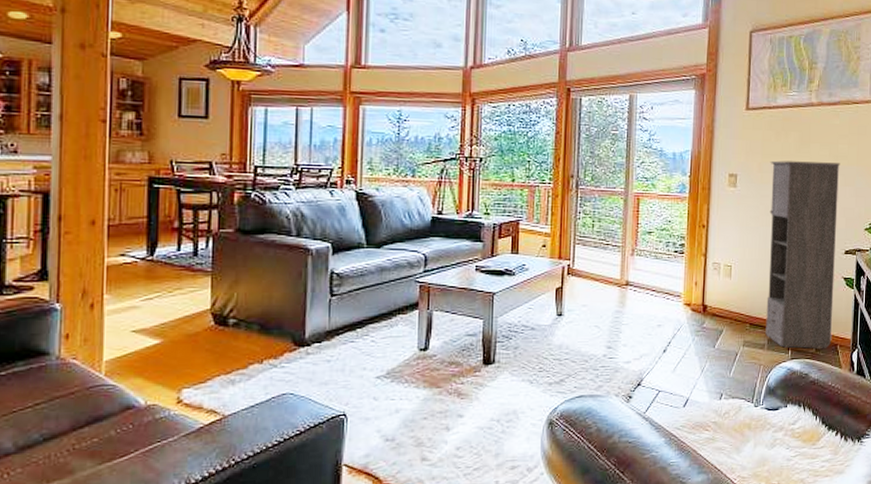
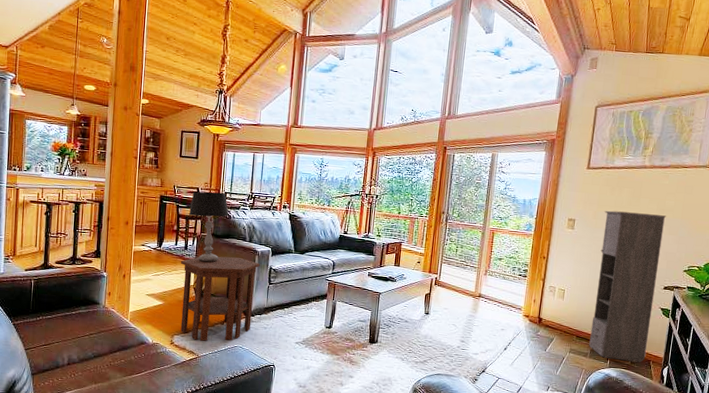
side table: none [187,260,316,393] -> present [180,256,260,341]
table lamp: none [198,166,263,272] -> present [189,191,229,262]

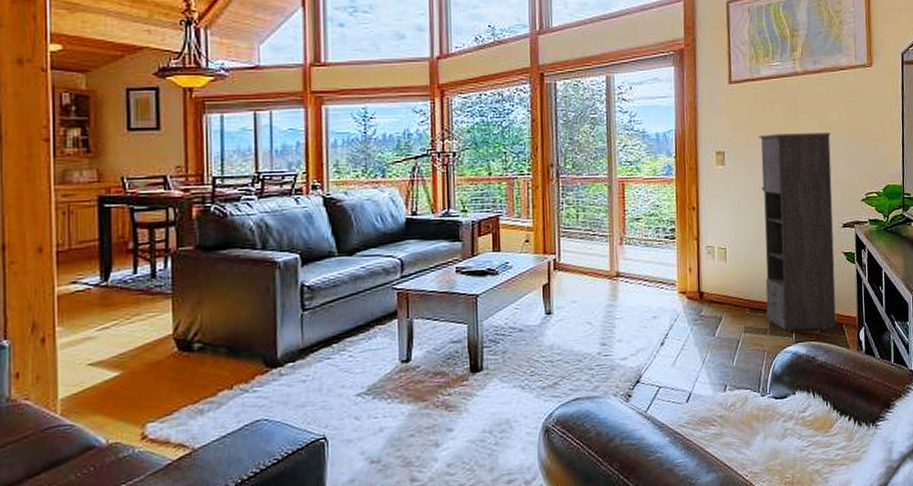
side table: present [180,256,260,341] -> none [145,276,284,425]
table lamp: present [189,191,229,262] -> none [153,179,224,294]

